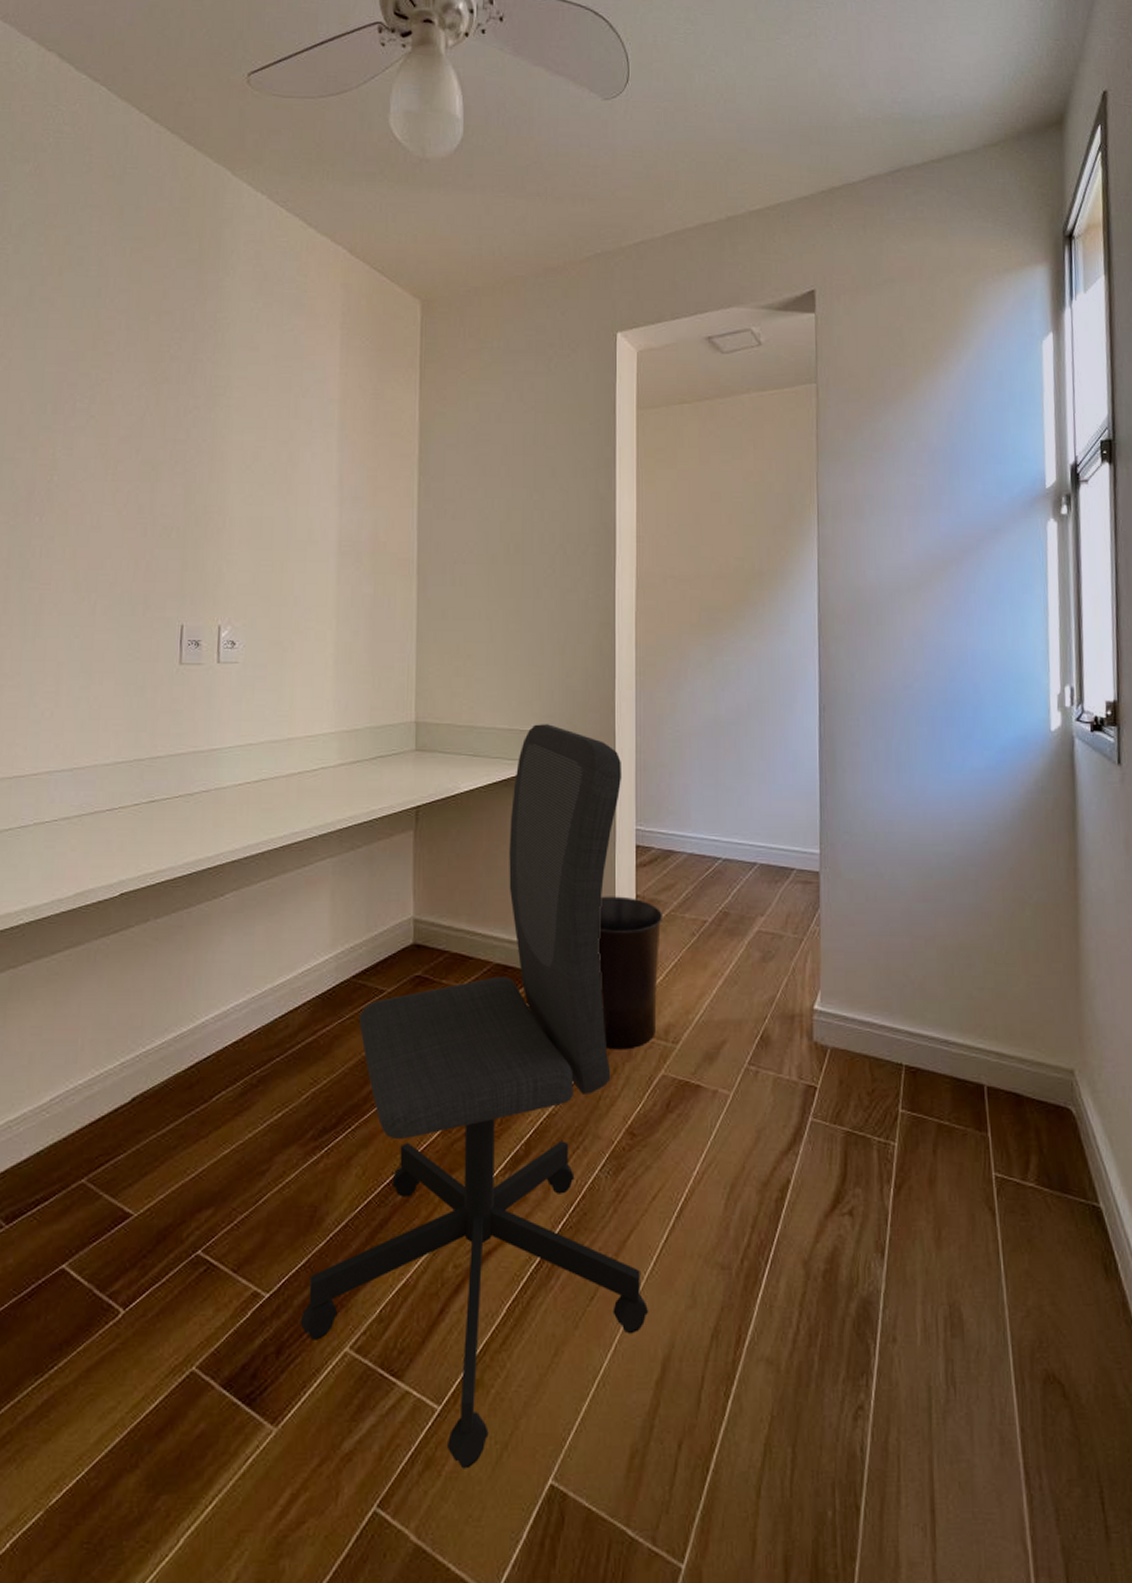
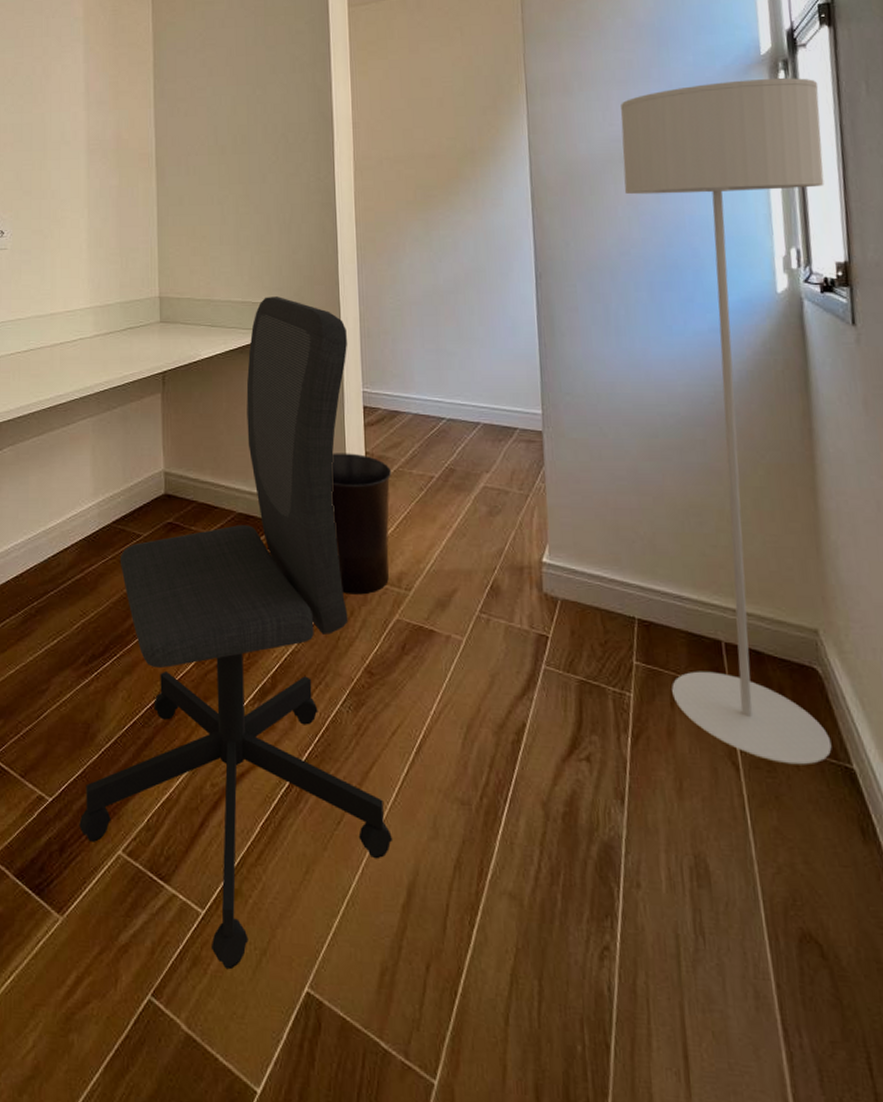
floor lamp: none [910,513,1099,1207] -> present [620,78,832,765]

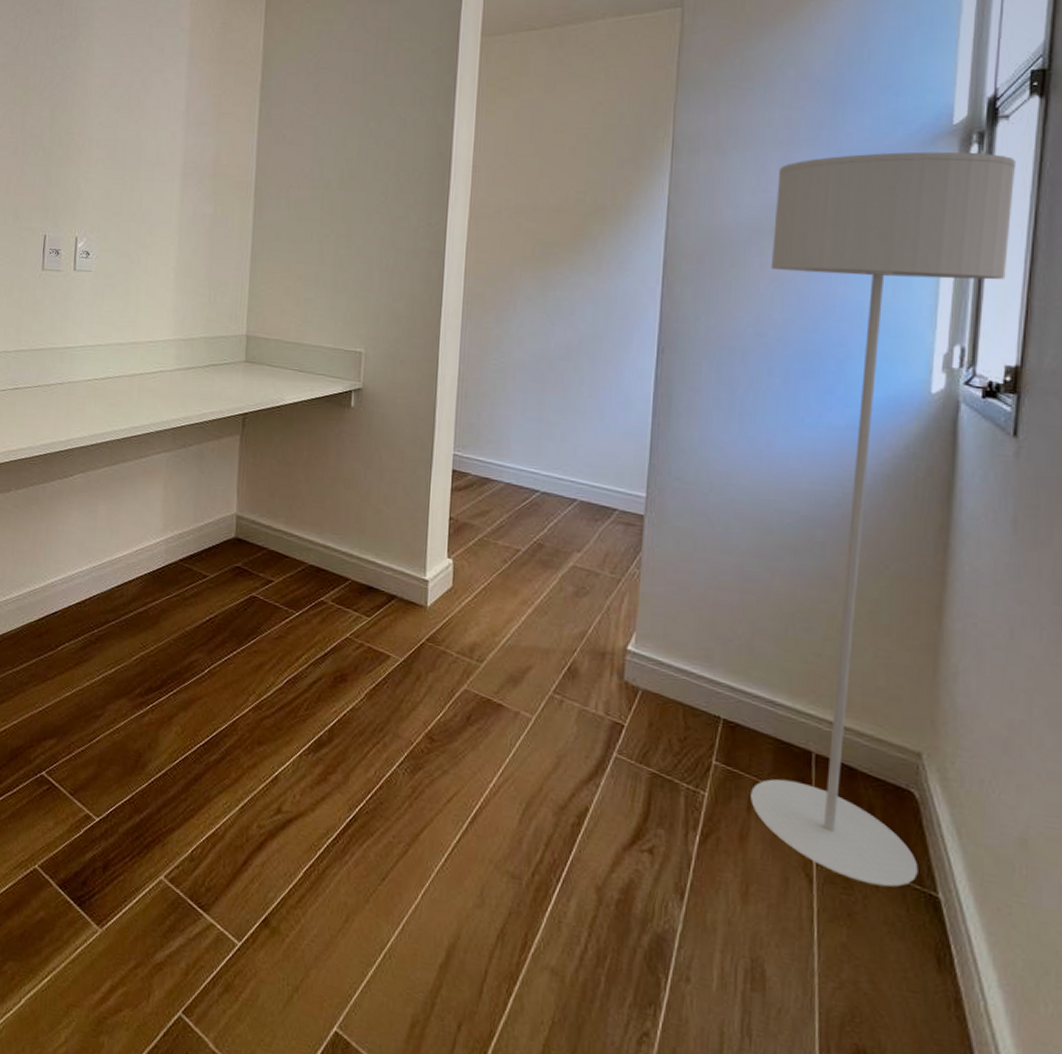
office chair: present [79,297,393,970] -> none [124,345,443,1001]
waste bin: present [331,453,392,595] -> none [408,514,476,661]

